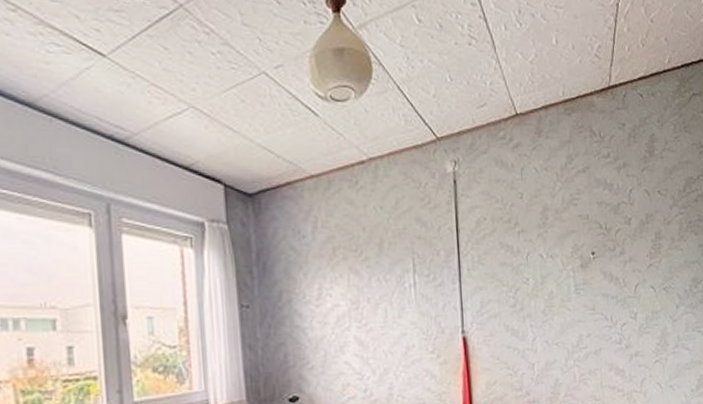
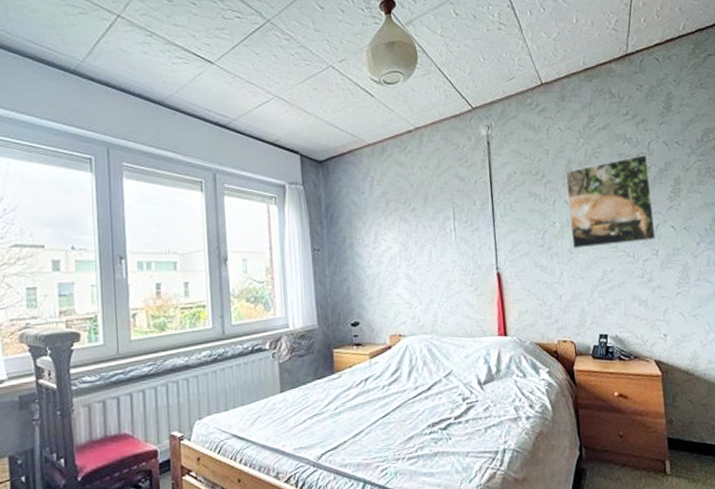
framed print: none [540,204,636,311] -> present [565,154,657,250]

